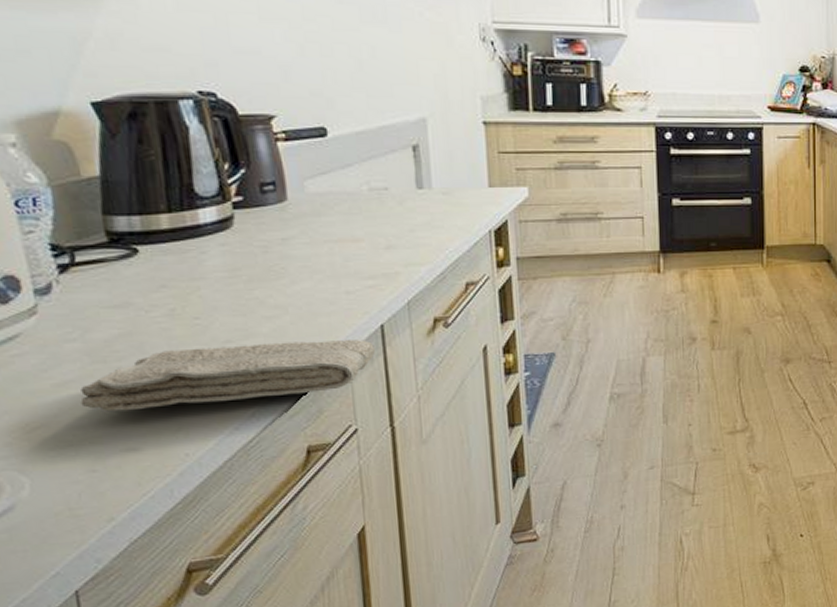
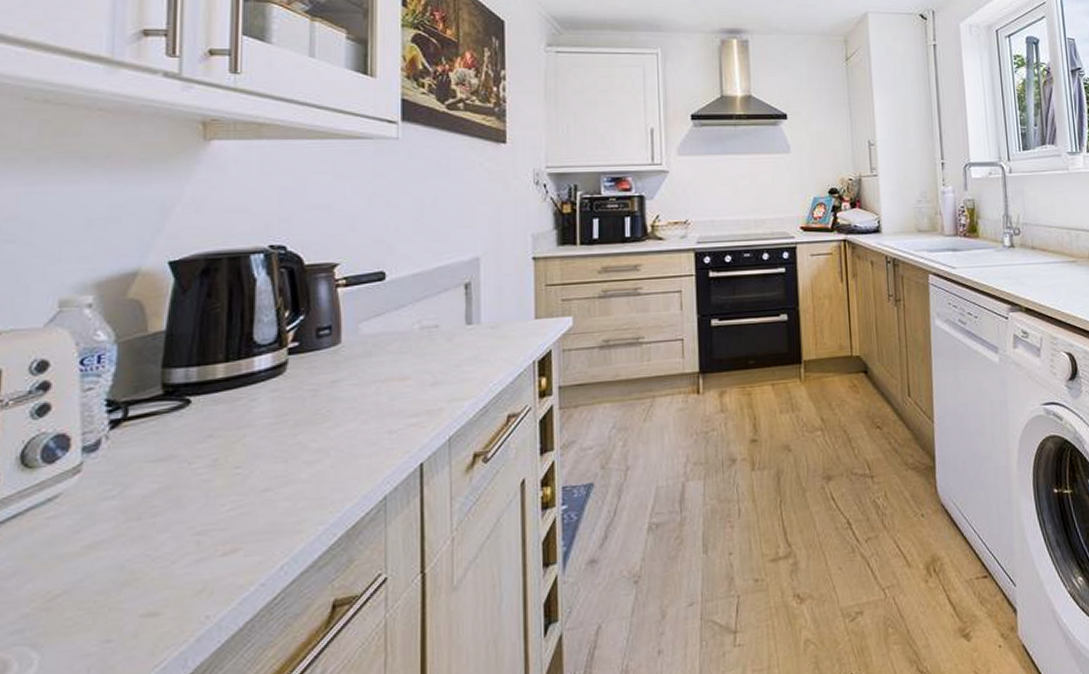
washcloth: present [80,339,376,412] -> none [108,480,414,574]

